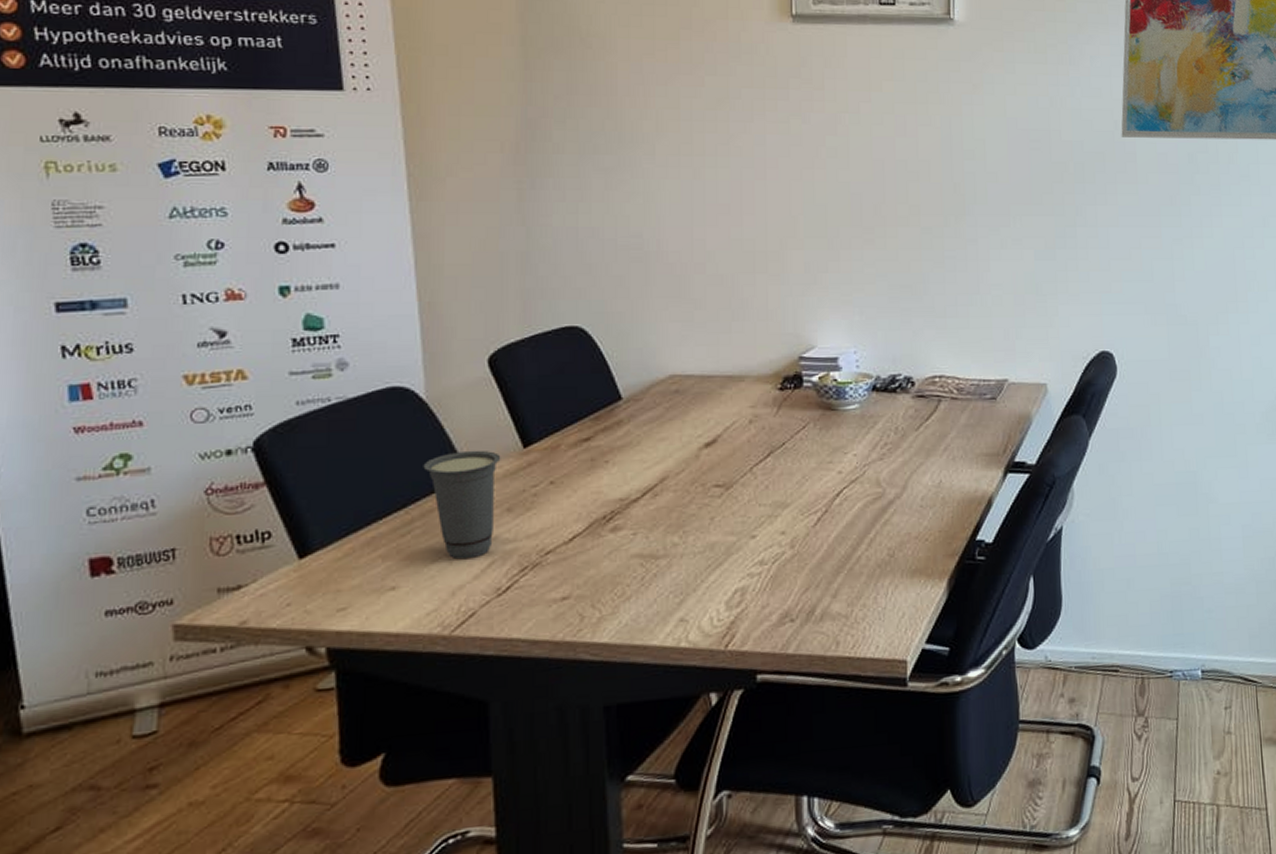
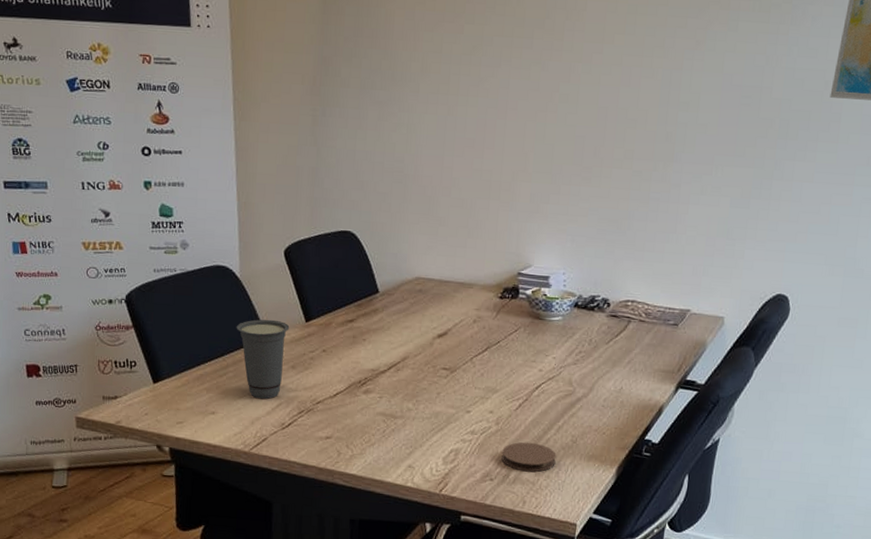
coaster: none [802,564,872,603] -> present [501,442,556,472]

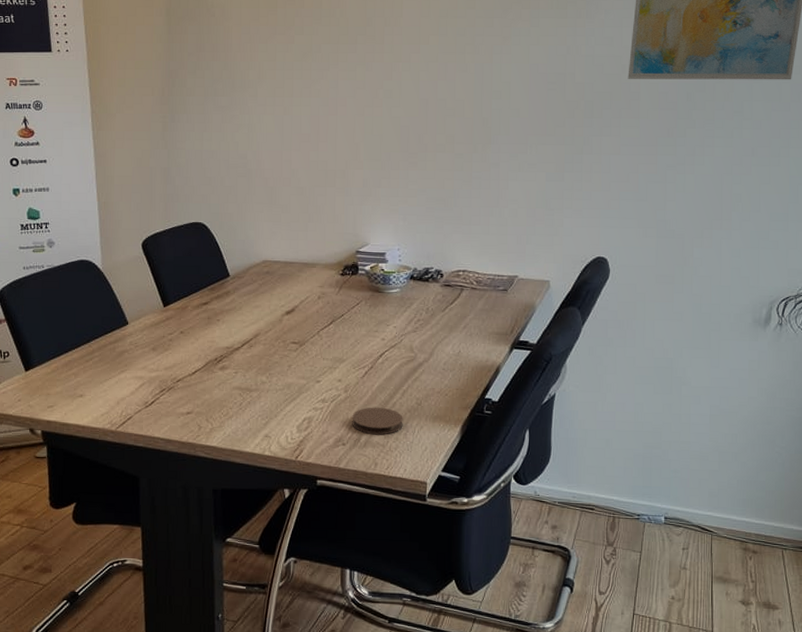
cup: present [236,319,290,400] -> none [100,306,149,381]

